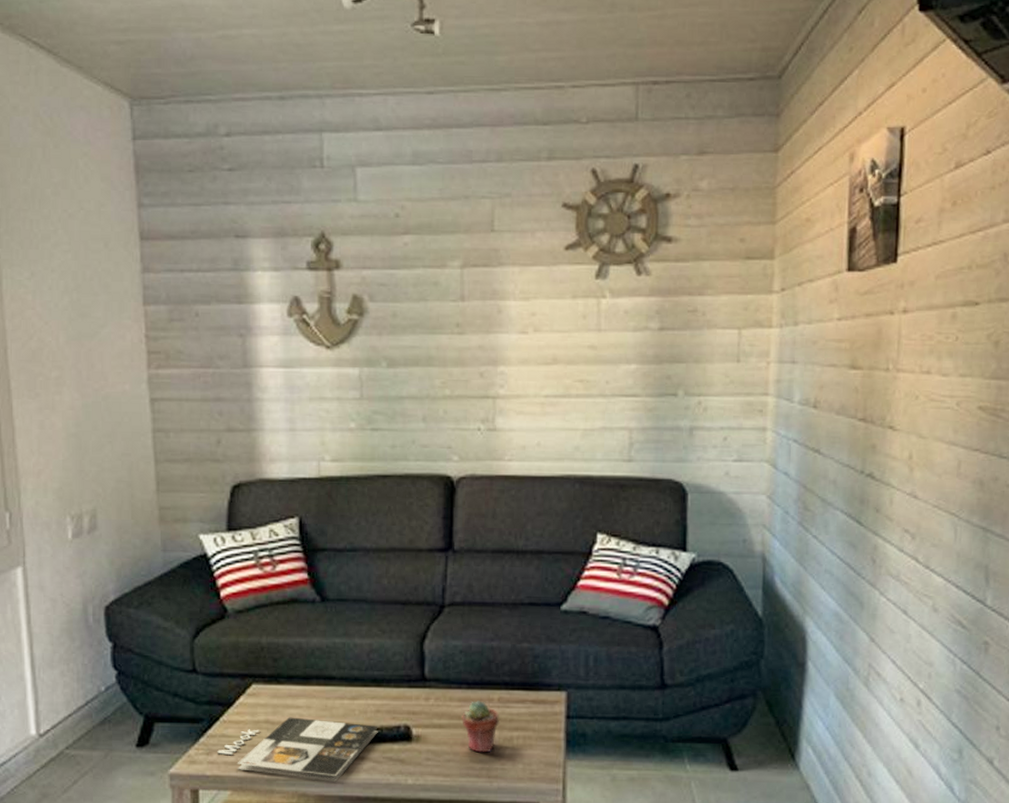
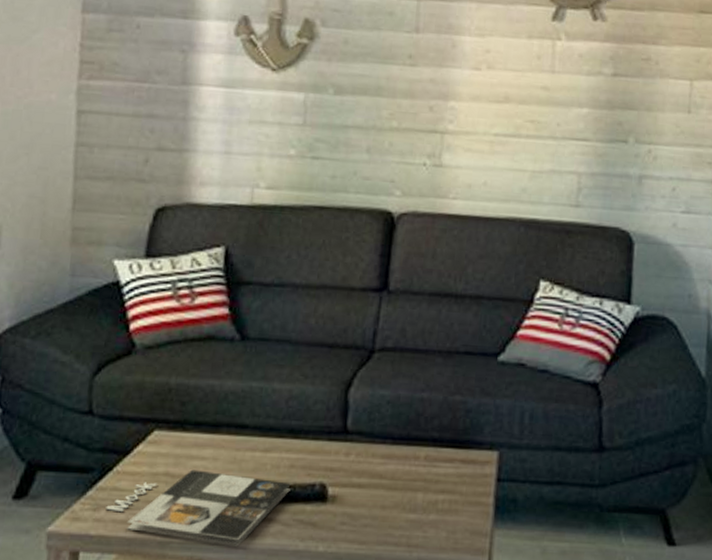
potted succulent: present [462,699,500,753] -> none [383,457,425,518]

